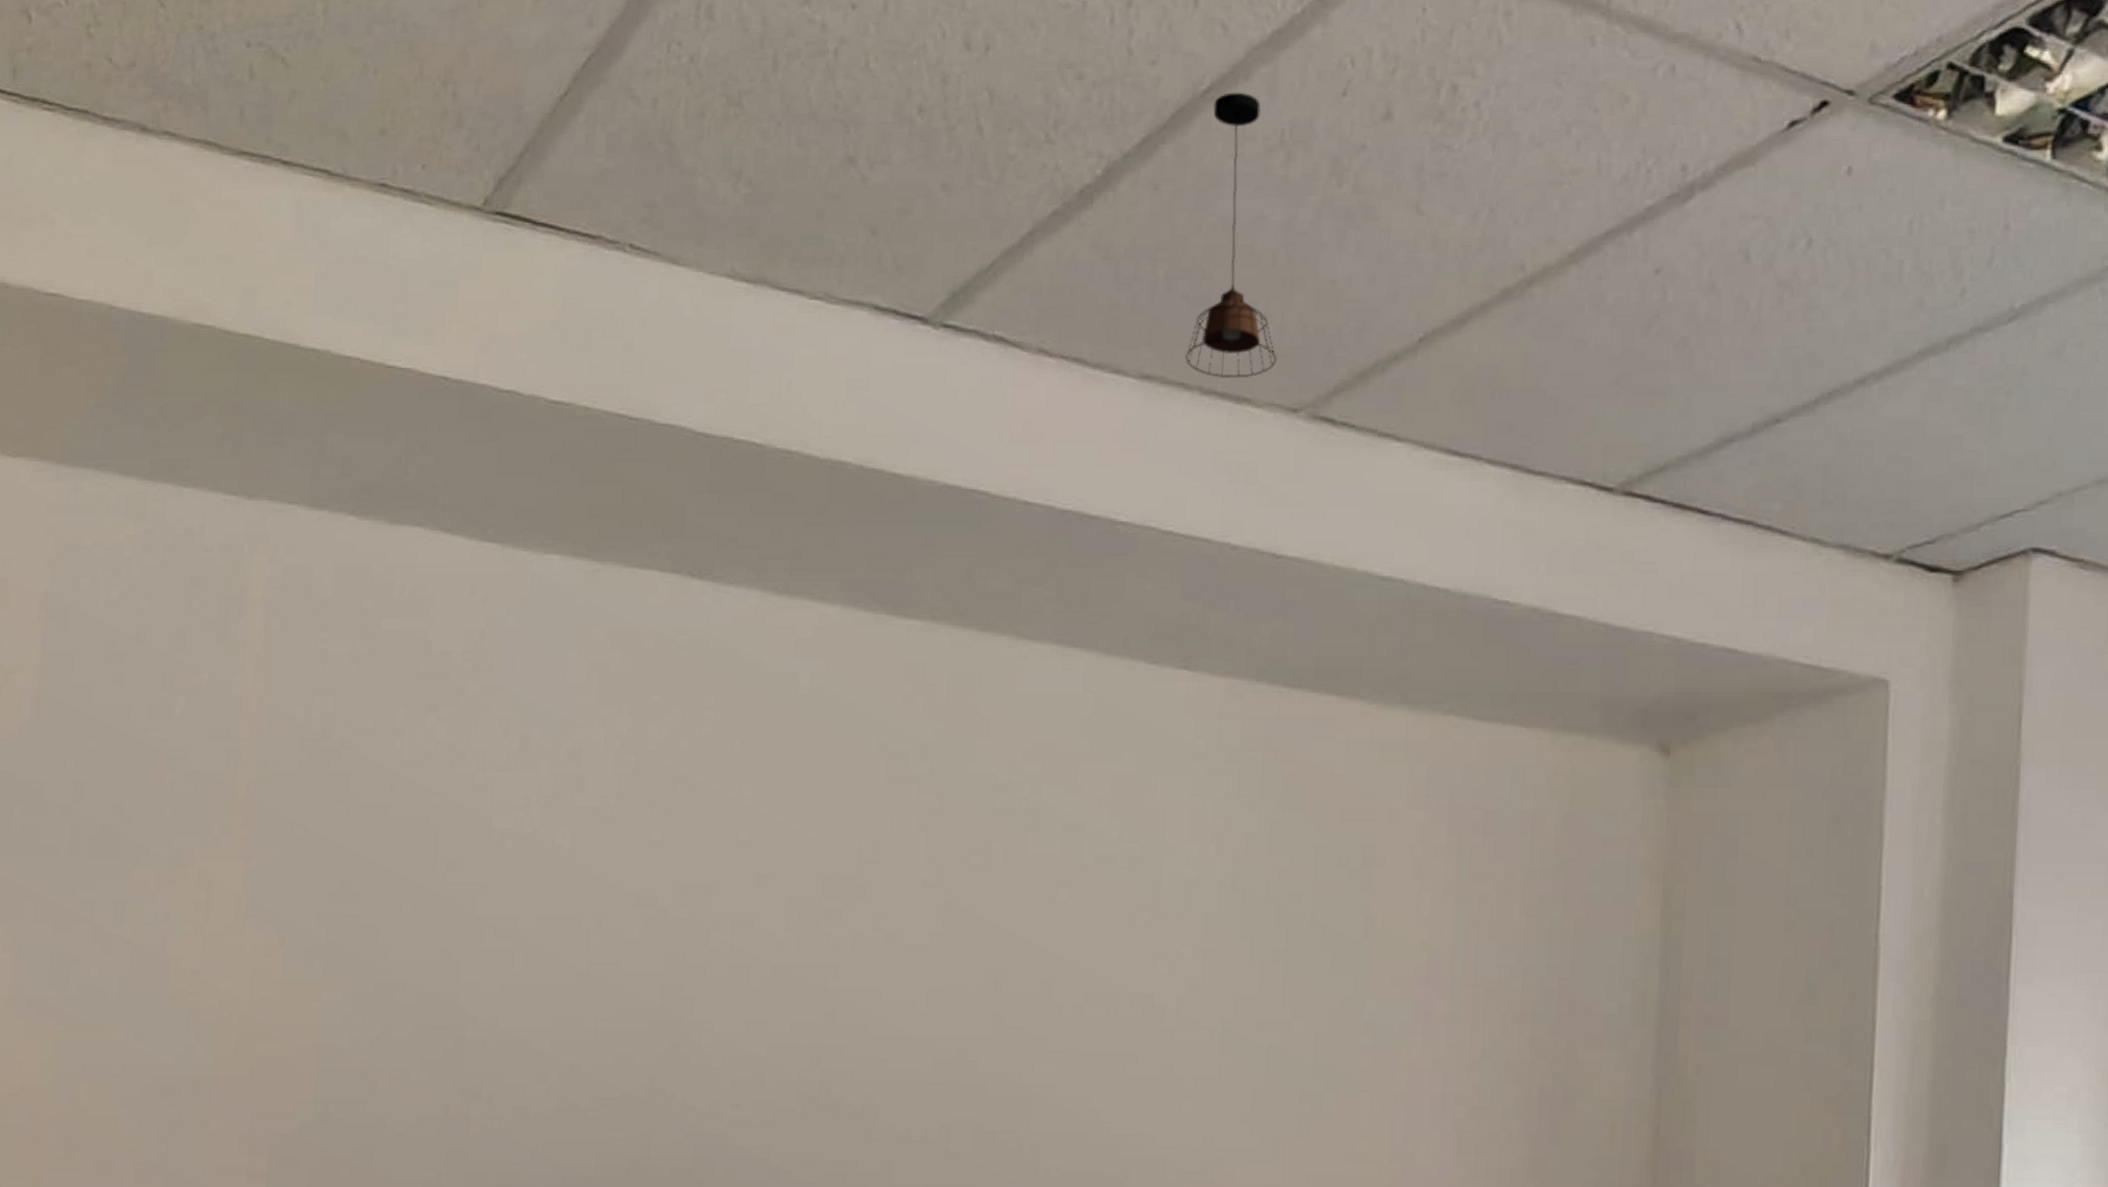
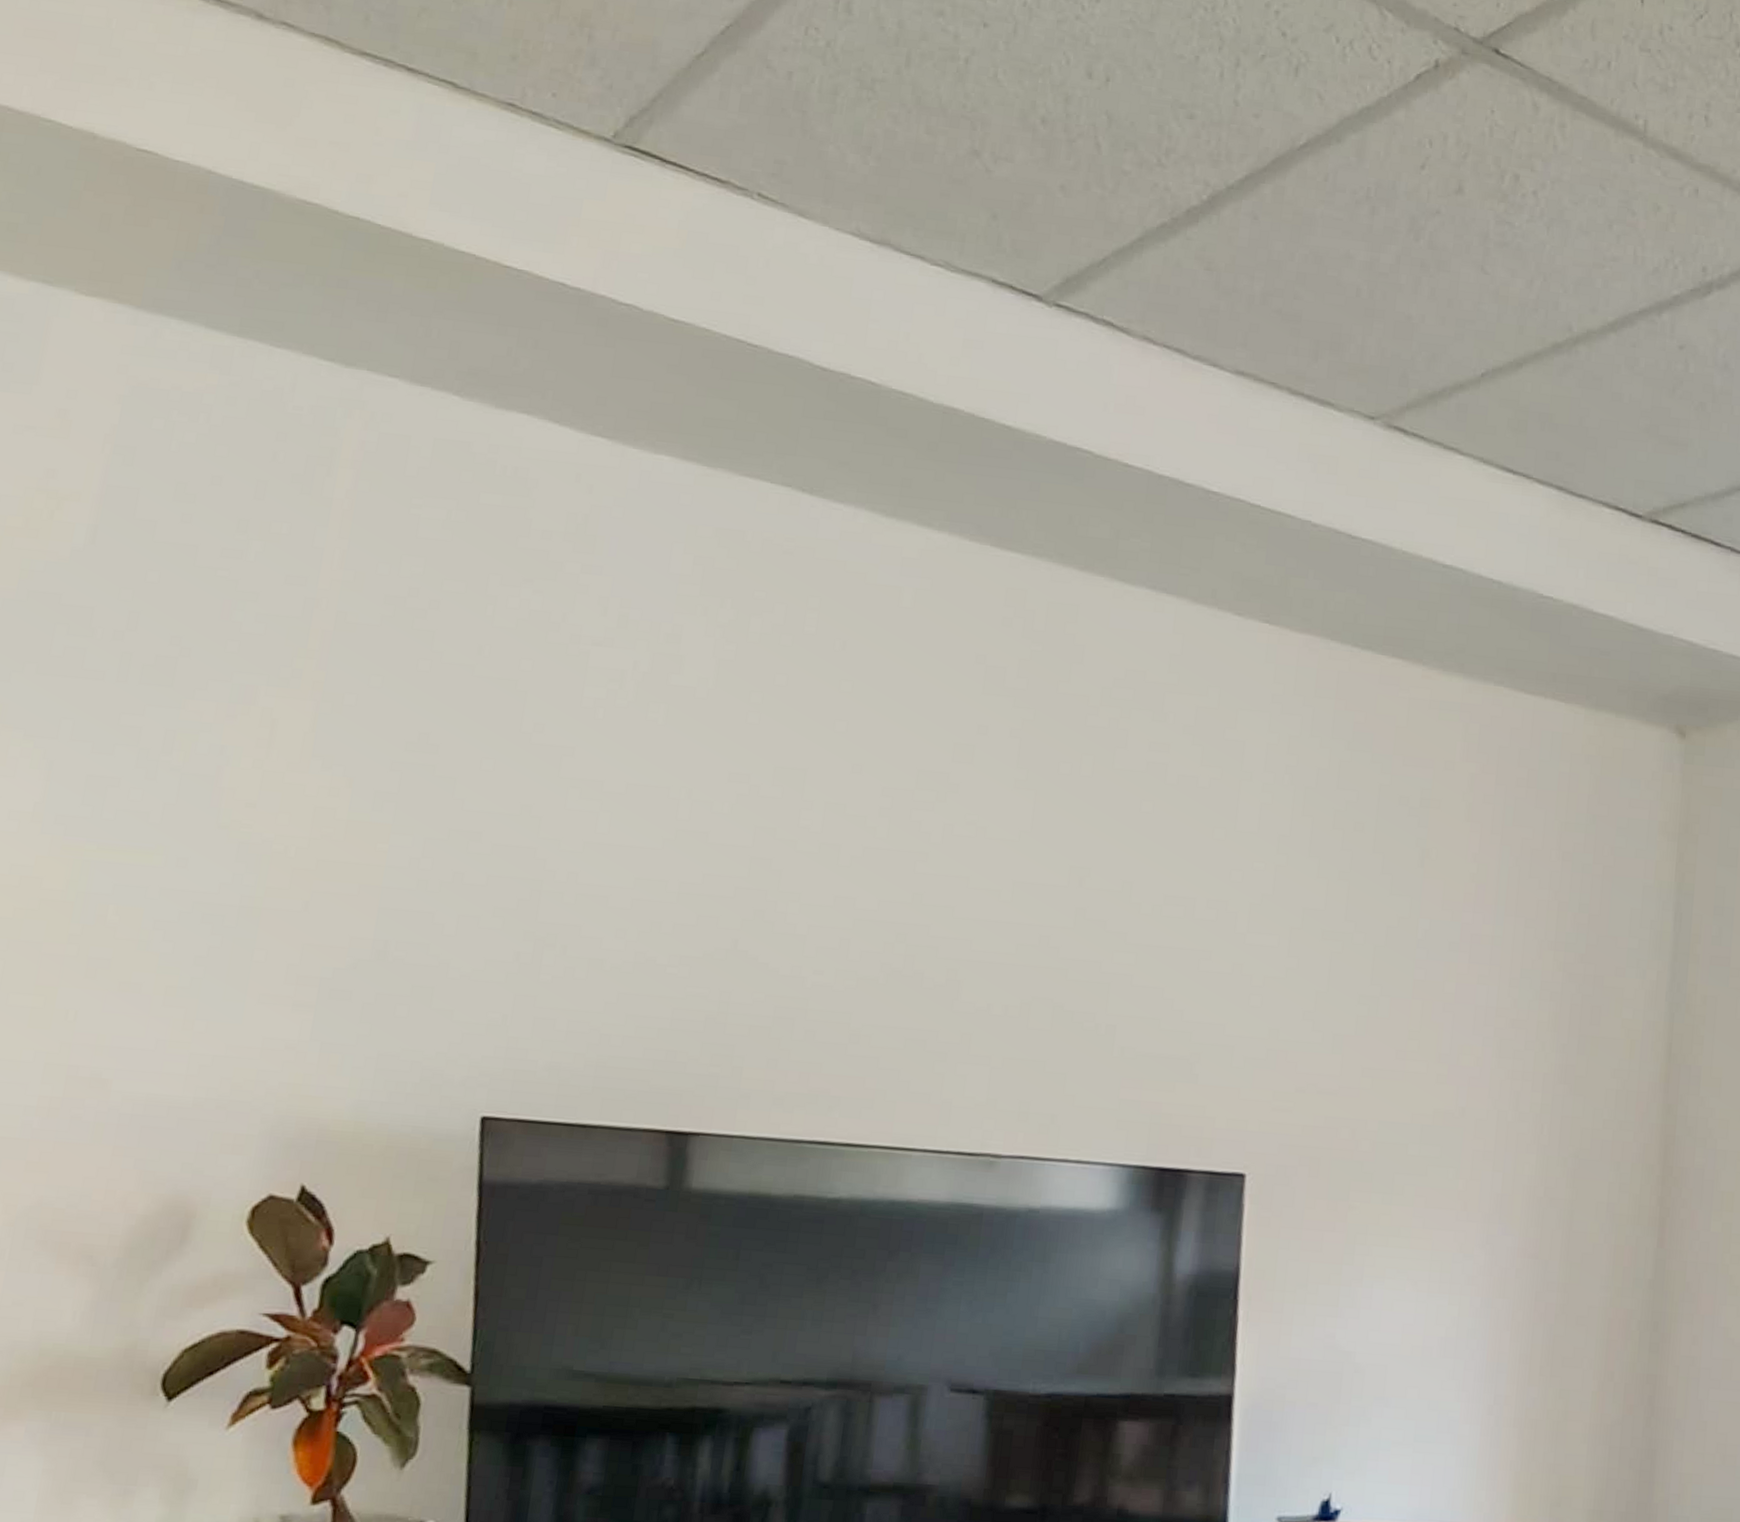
pendant light: present [1185,92,1277,378] -> none [1276,150,1358,386]

